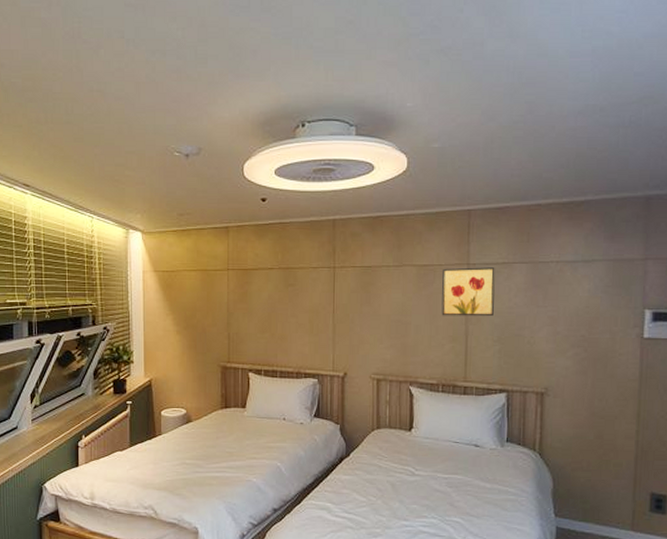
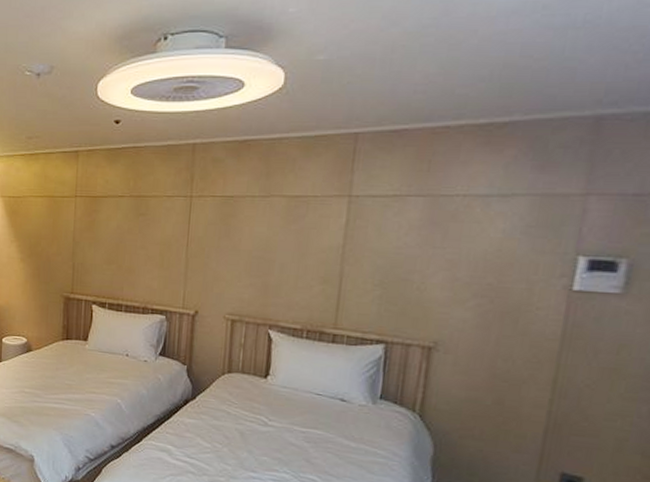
wall art: present [441,267,495,317] -> none [312,200,383,257]

